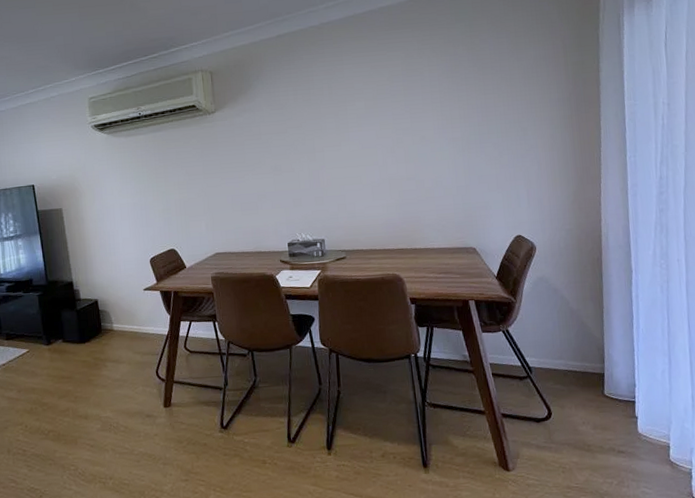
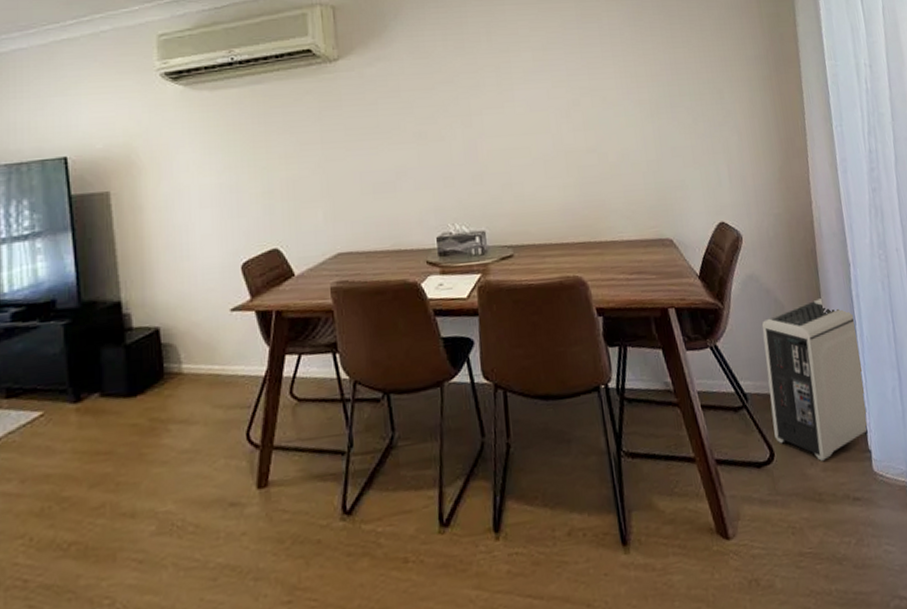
air purifier: none [548,296,636,421] -> present [761,297,868,461]

